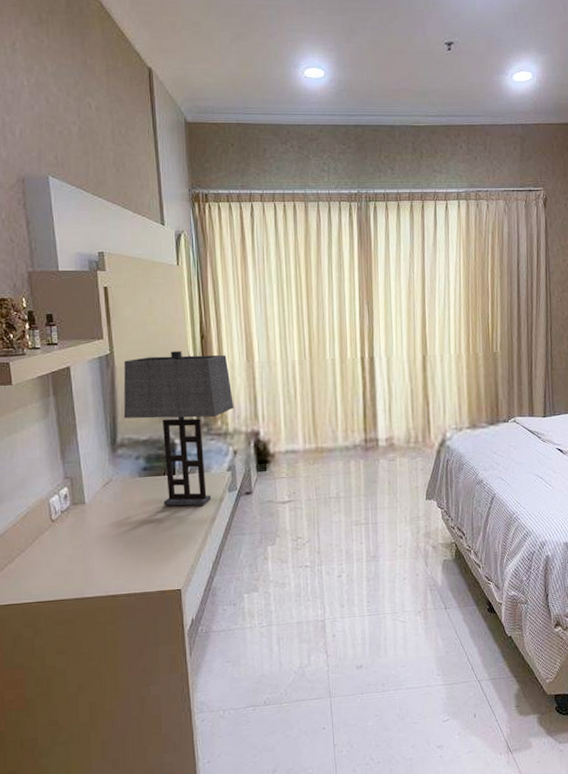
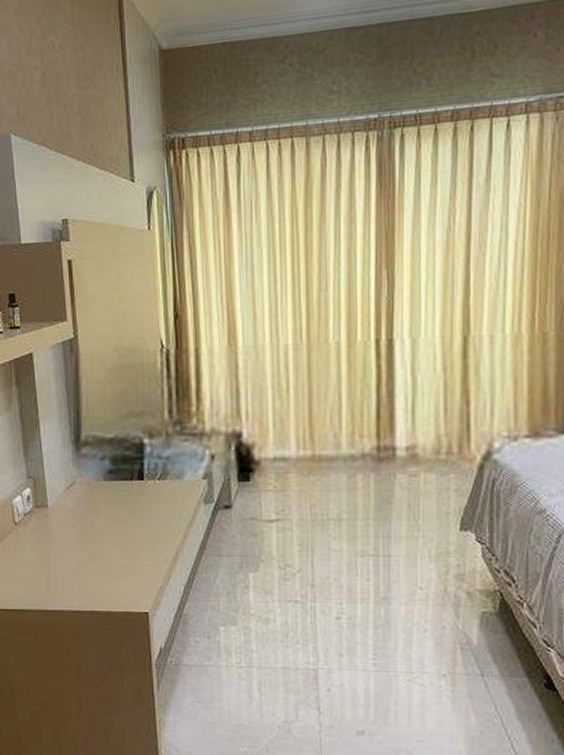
table lamp: present [123,351,234,506] -> none [88,334,212,519]

